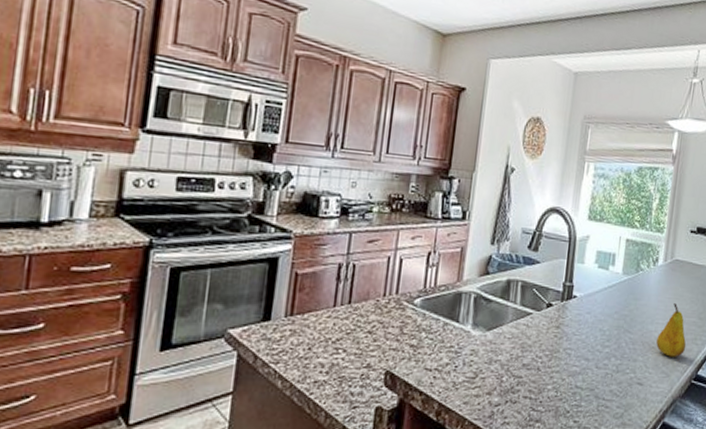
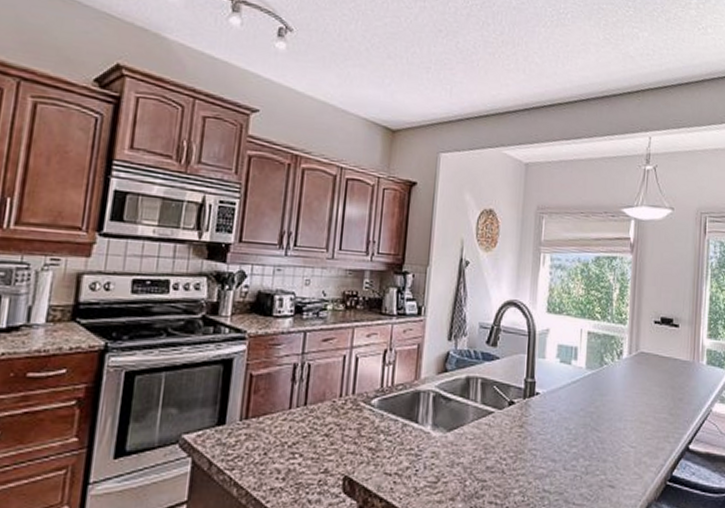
fruit: present [656,303,686,357] -> none [626,399,658,457]

